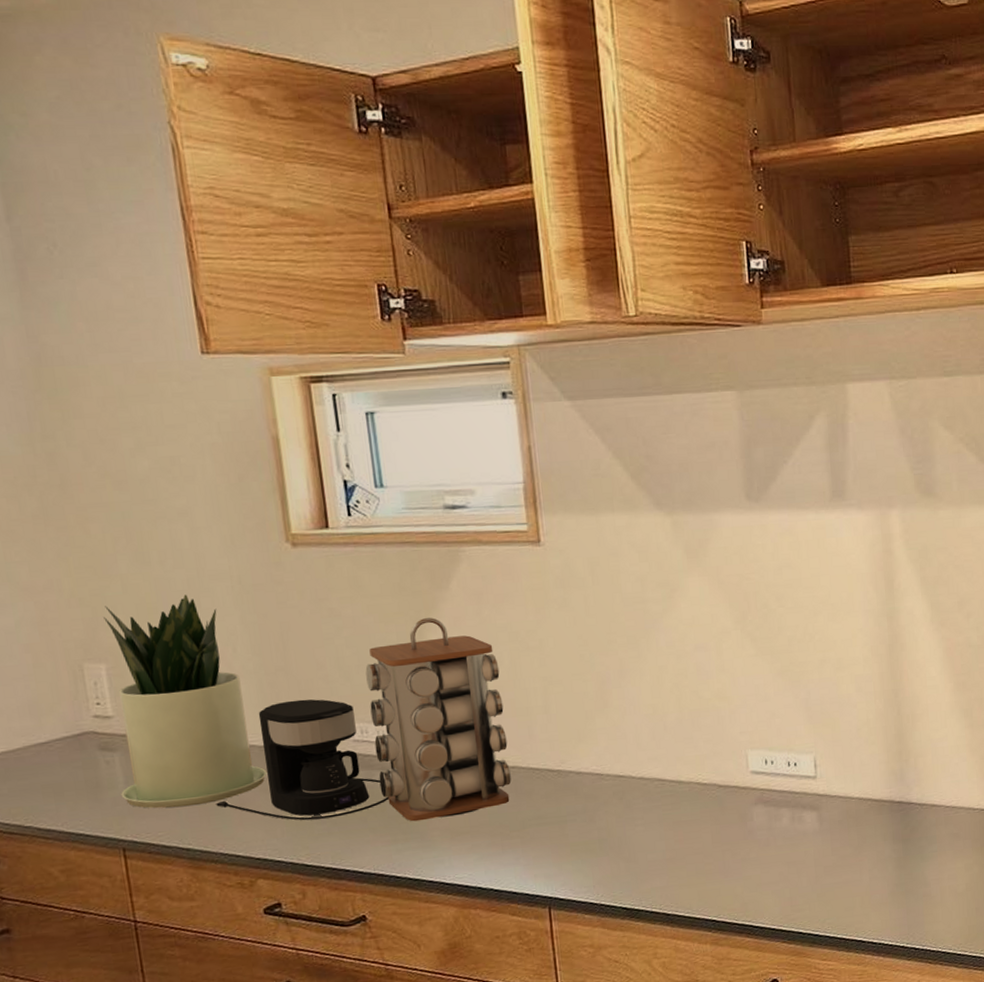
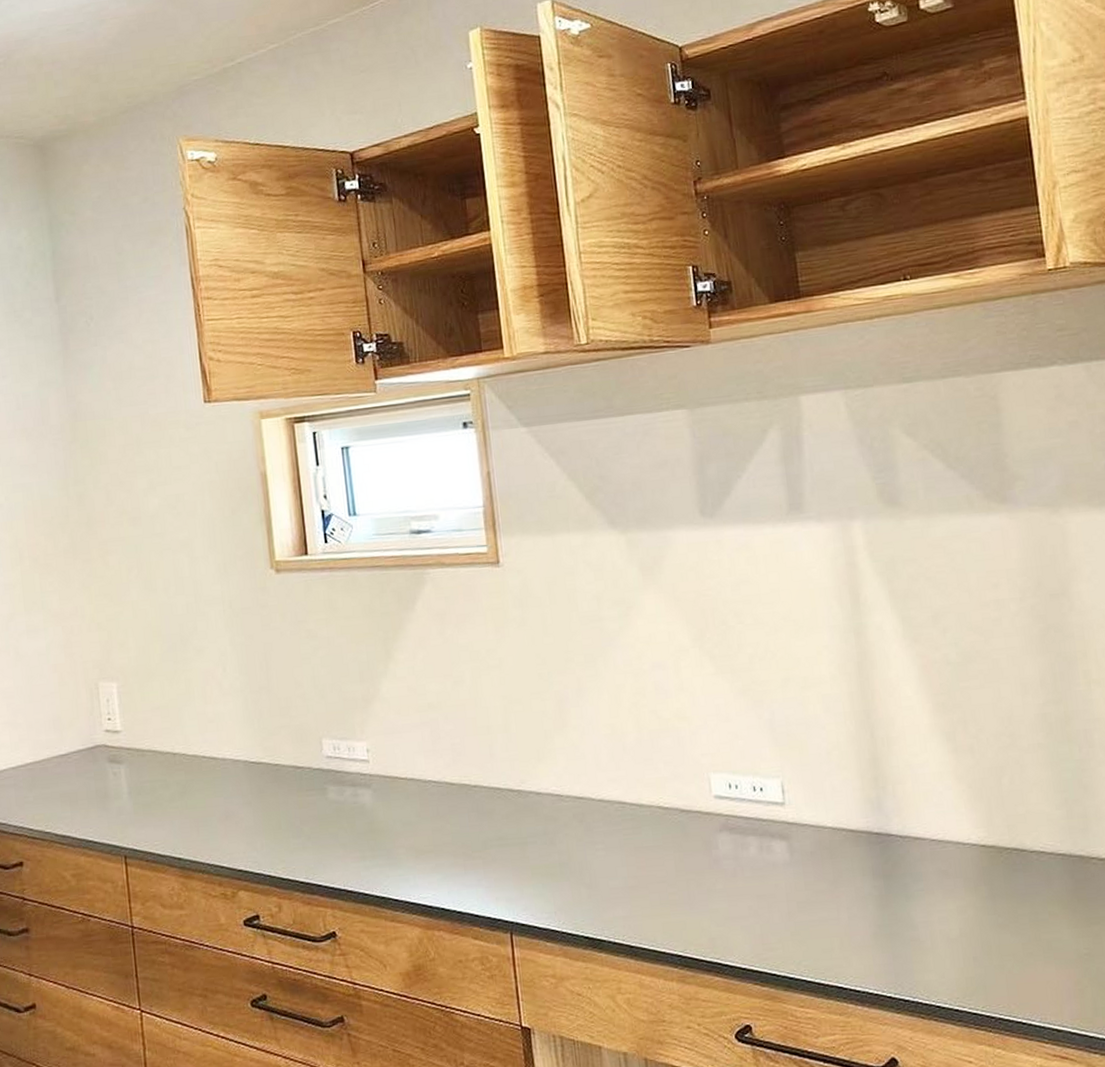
planter: present [104,594,268,809] -> none [117,618,250,819]
coffee maker: present [215,699,389,821] -> none [203,716,358,835]
spice rack: present [365,617,511,822] -> none [338,638,473,839]

